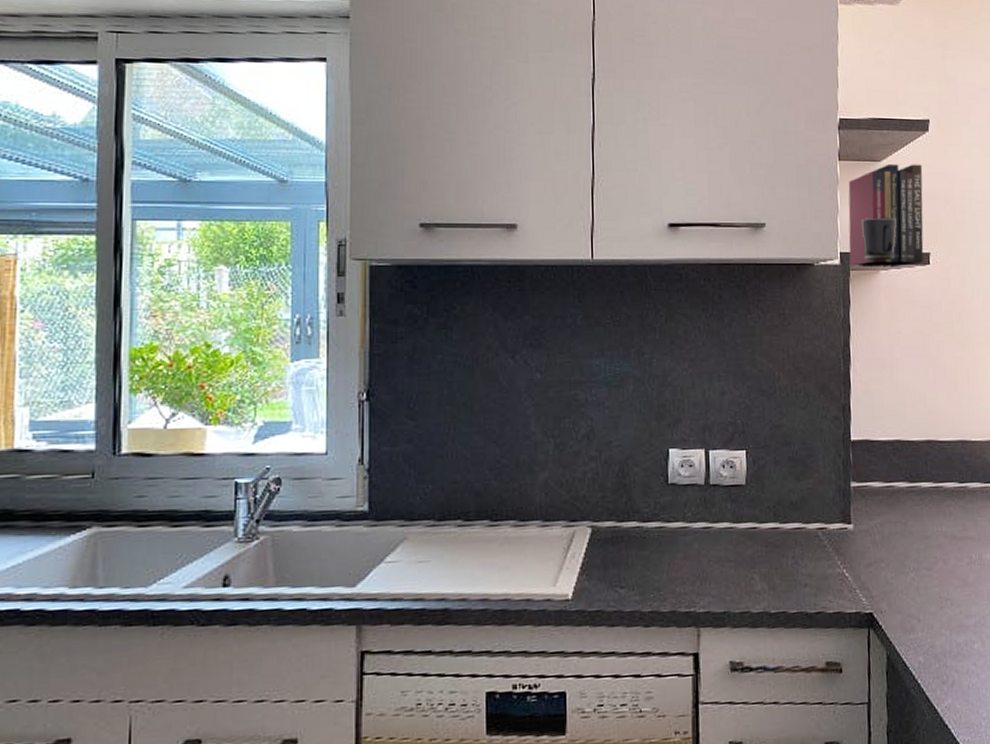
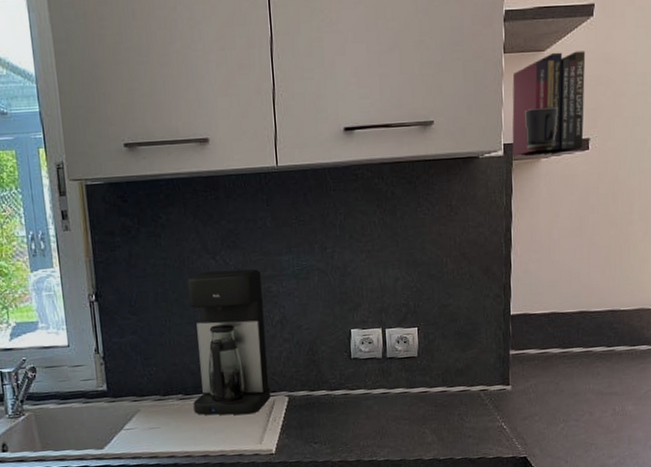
coffee maker: none [474,372,571,549] -> present [187,269,271,416]

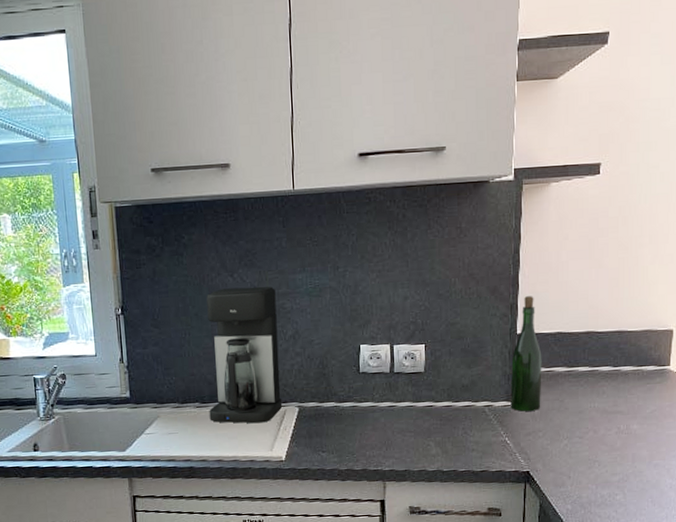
wine bottle: none [505,275,537,395] -> present [510,296,542,412]
books: present [512,51,586,157] -> none [523,77,599,181]
mug: present [525,106,559,150] -> none [536,132,571,175]

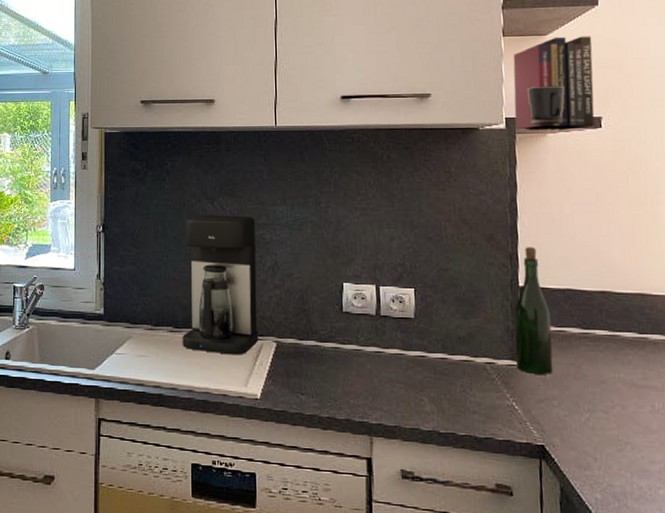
books: none [523,77,599,181] -> present [513,36,595,131]
mug: none [536,132,571,175] -> present [528,85,565,125]

